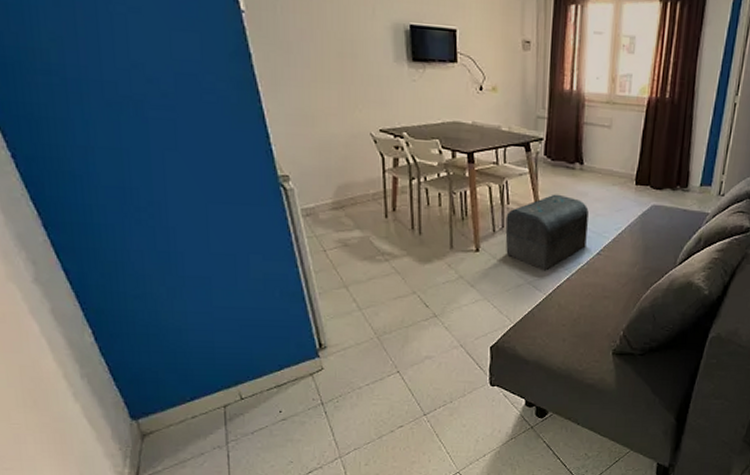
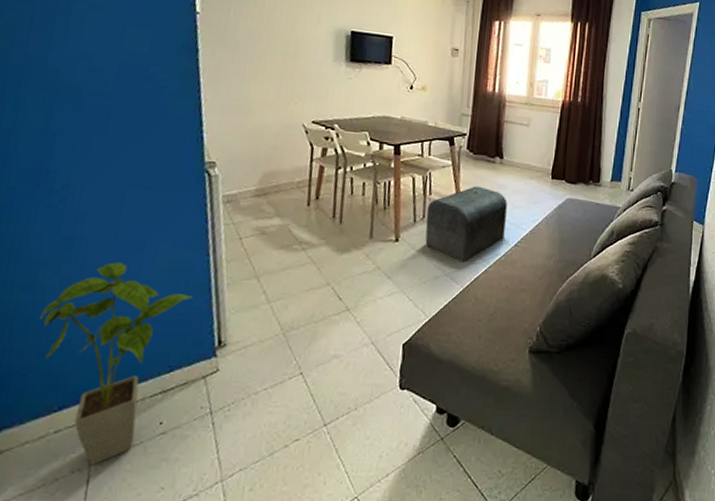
house plant: none [156,274,289,444] -> present [40,262,193,466]

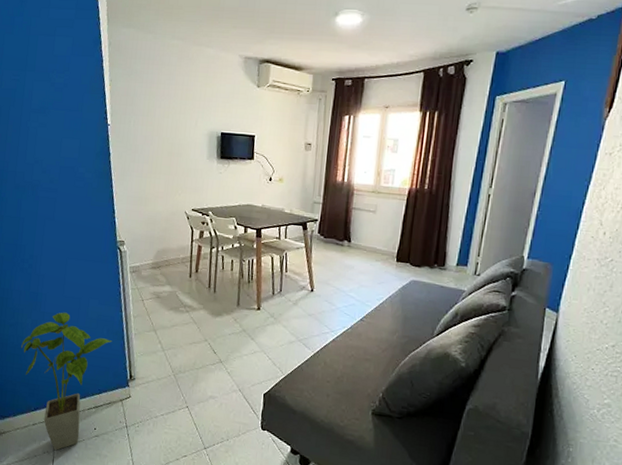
ottoman: present [425,185,507,263] -> none [282,265,354,332]

